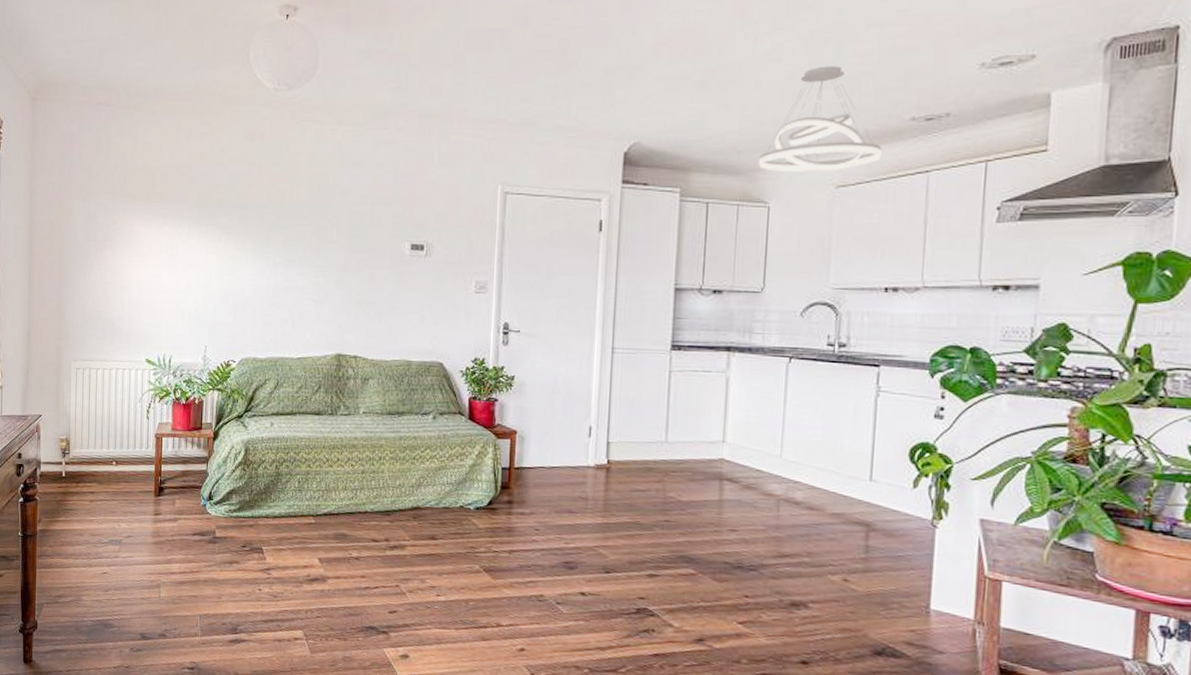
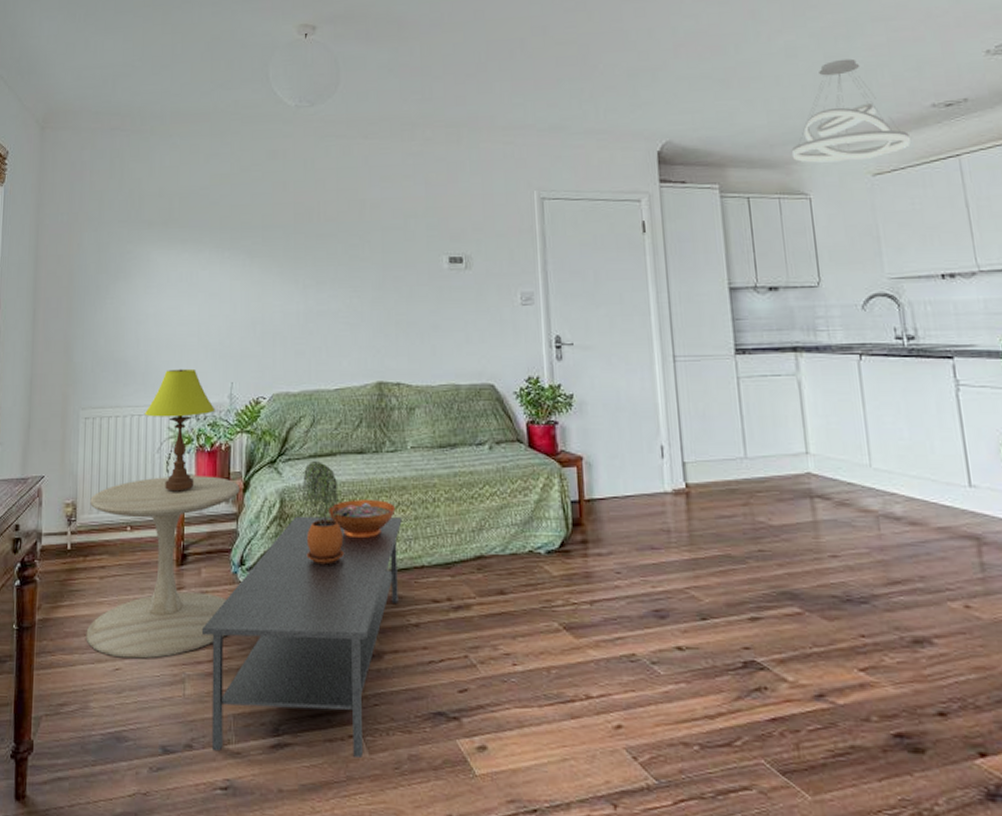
side table: none [78,422,210,567] -> present [86,476,240,659]
table lamp: none [128,331,191,435] -> present [145,368,215,490]
coffee table: none [176,463,351,655] -> present [202,516,402,758]
potted plant: none [263,417,299,505] -> present [301,460,344,565]
decorative bowl: none [287,453,346,485] -> present [329,500,396,537]

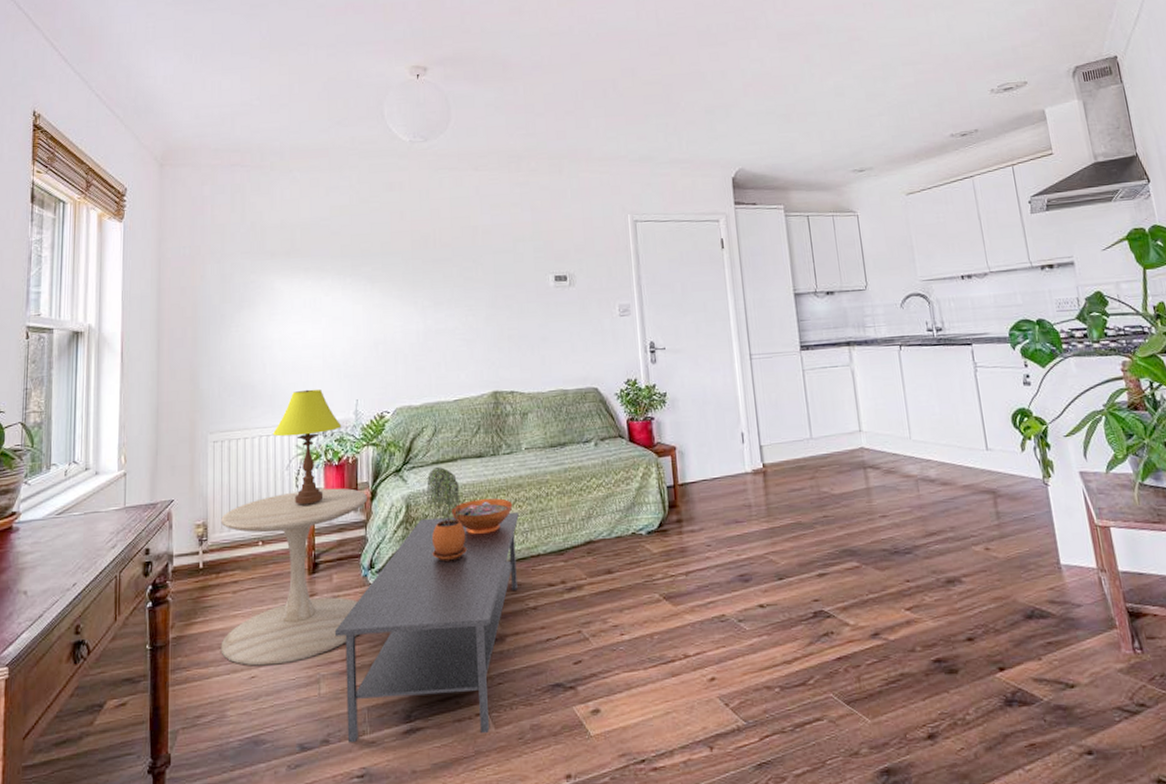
pendant light: present [791,58,911,163] -> none [841,96,935,185]

